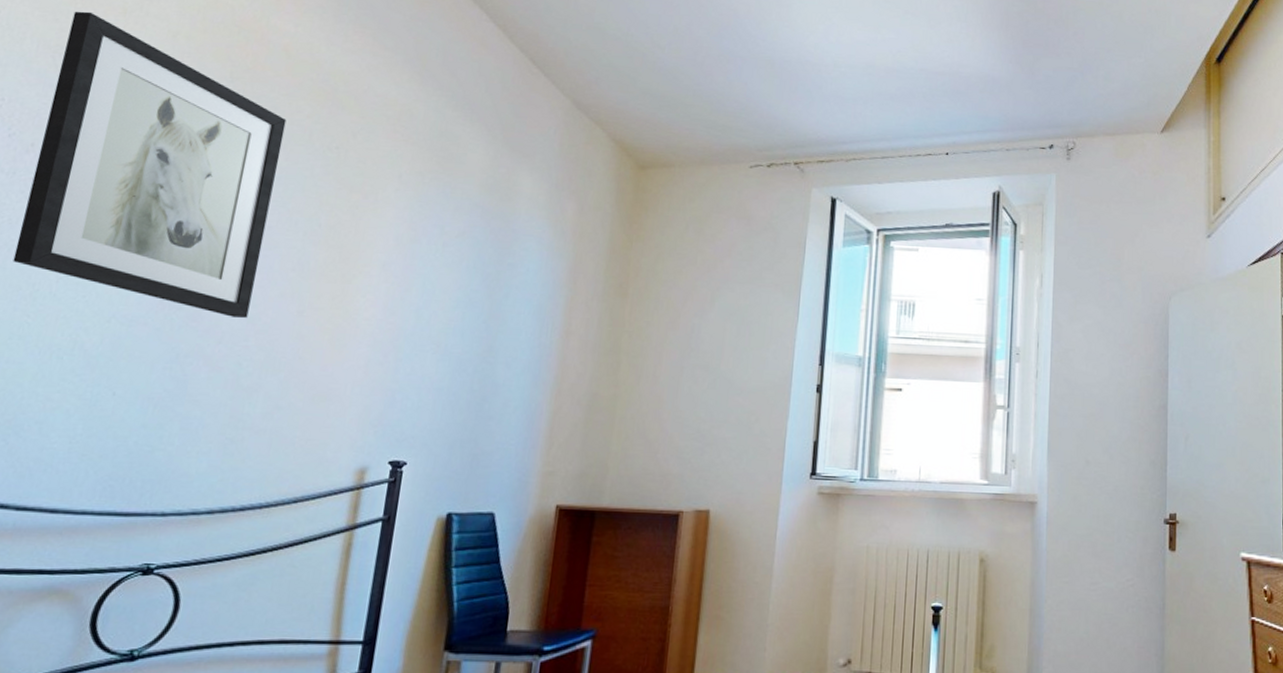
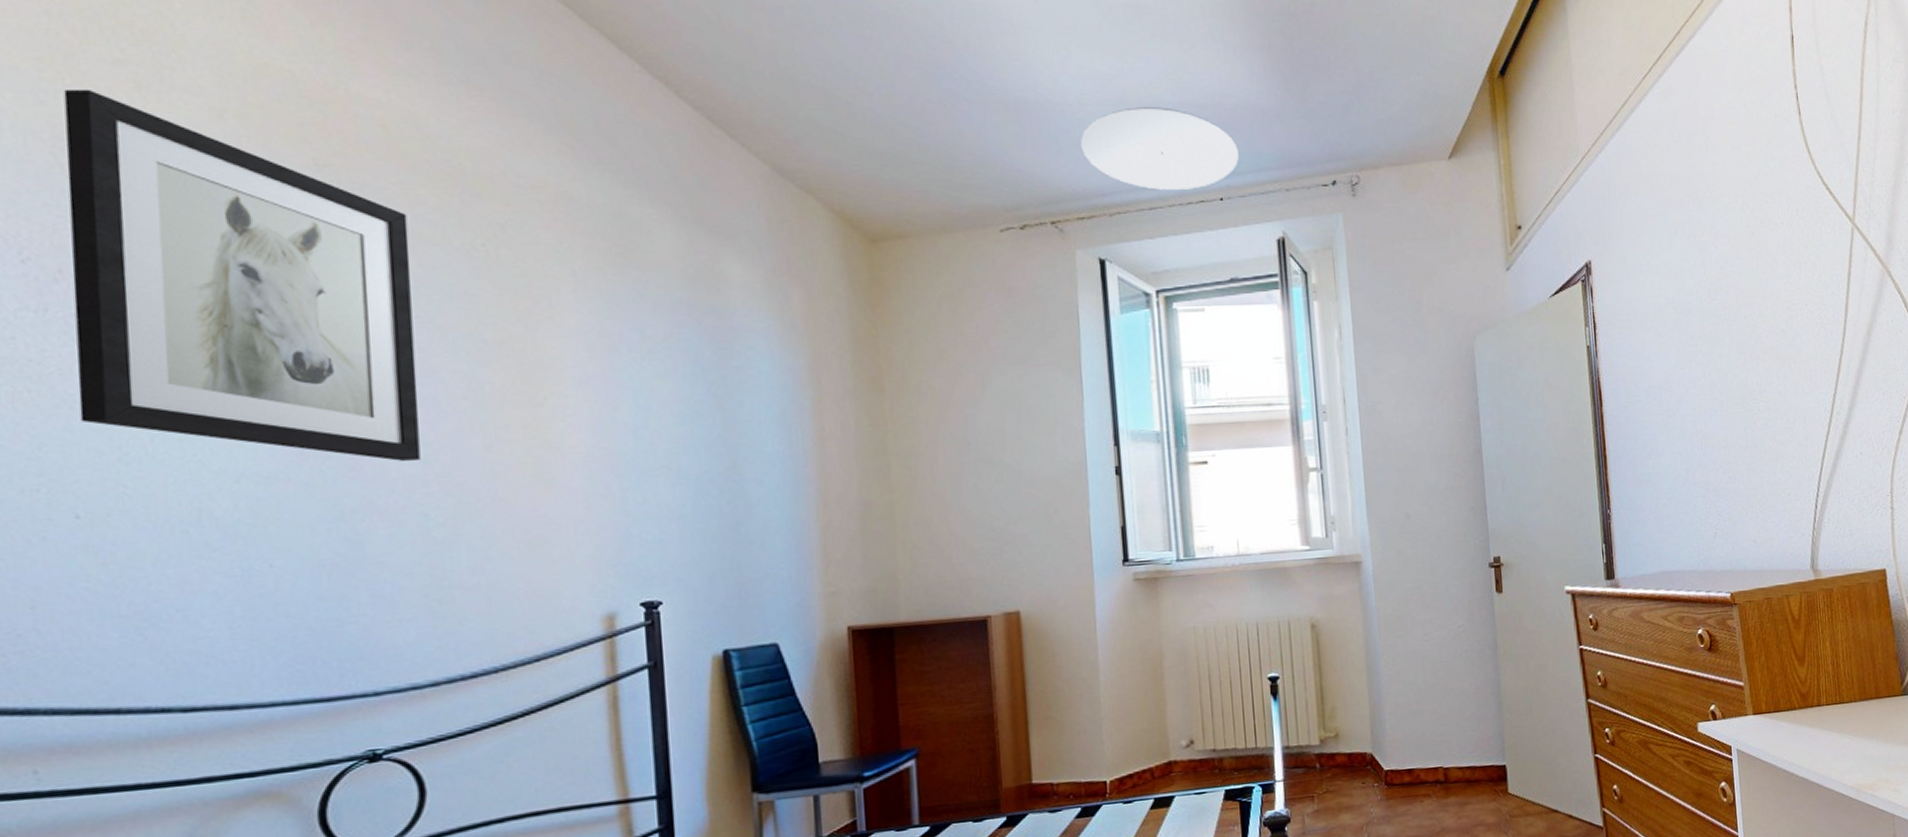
ceiling lamp: none [831,71,968,144] -> present [1081,107,1239,190]

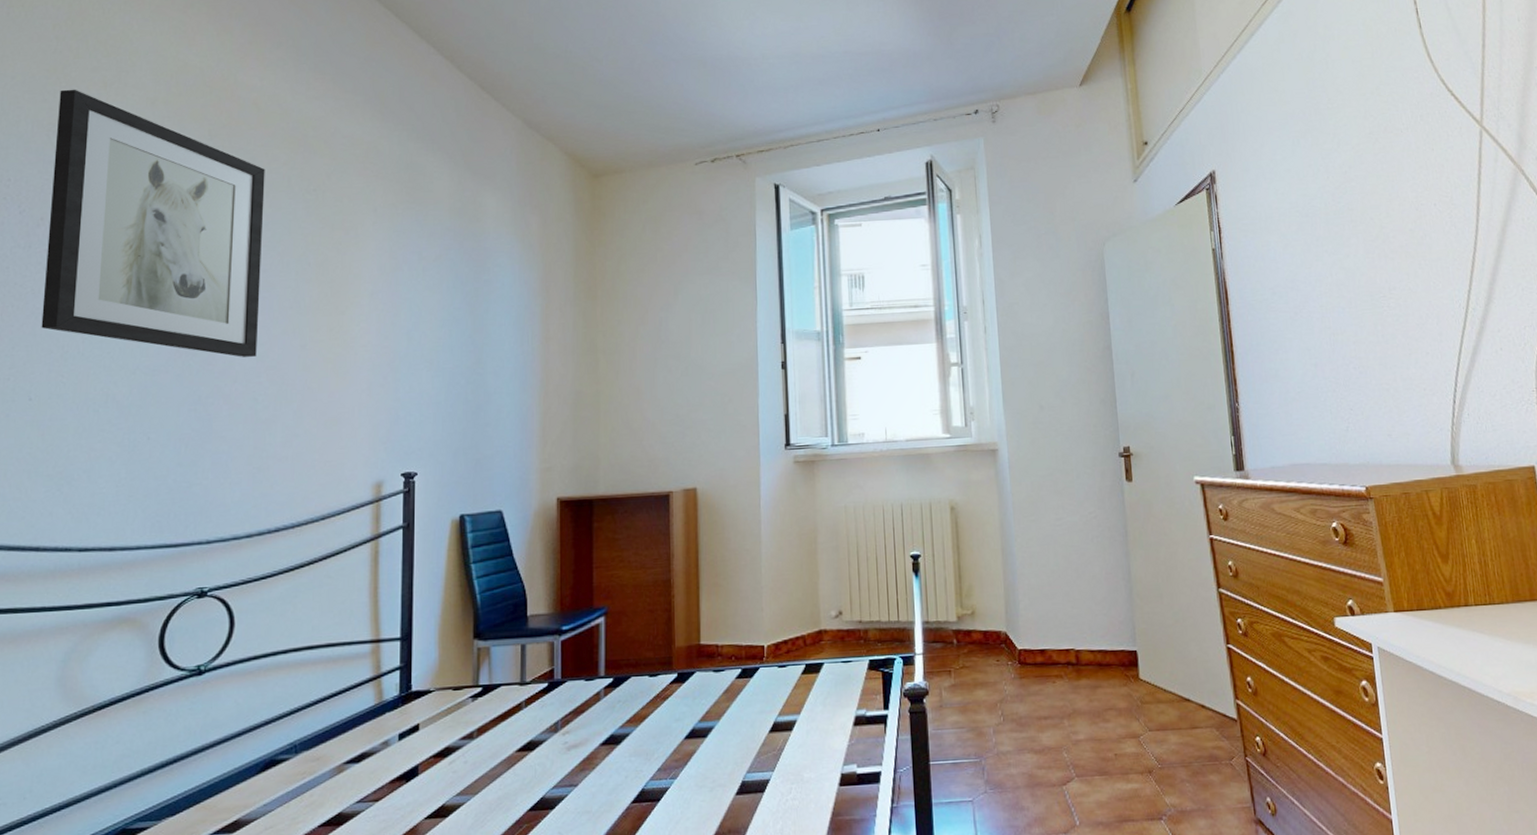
ceiling lamp: present [1081,107,1239,190] -> none [763,56,894,125]

